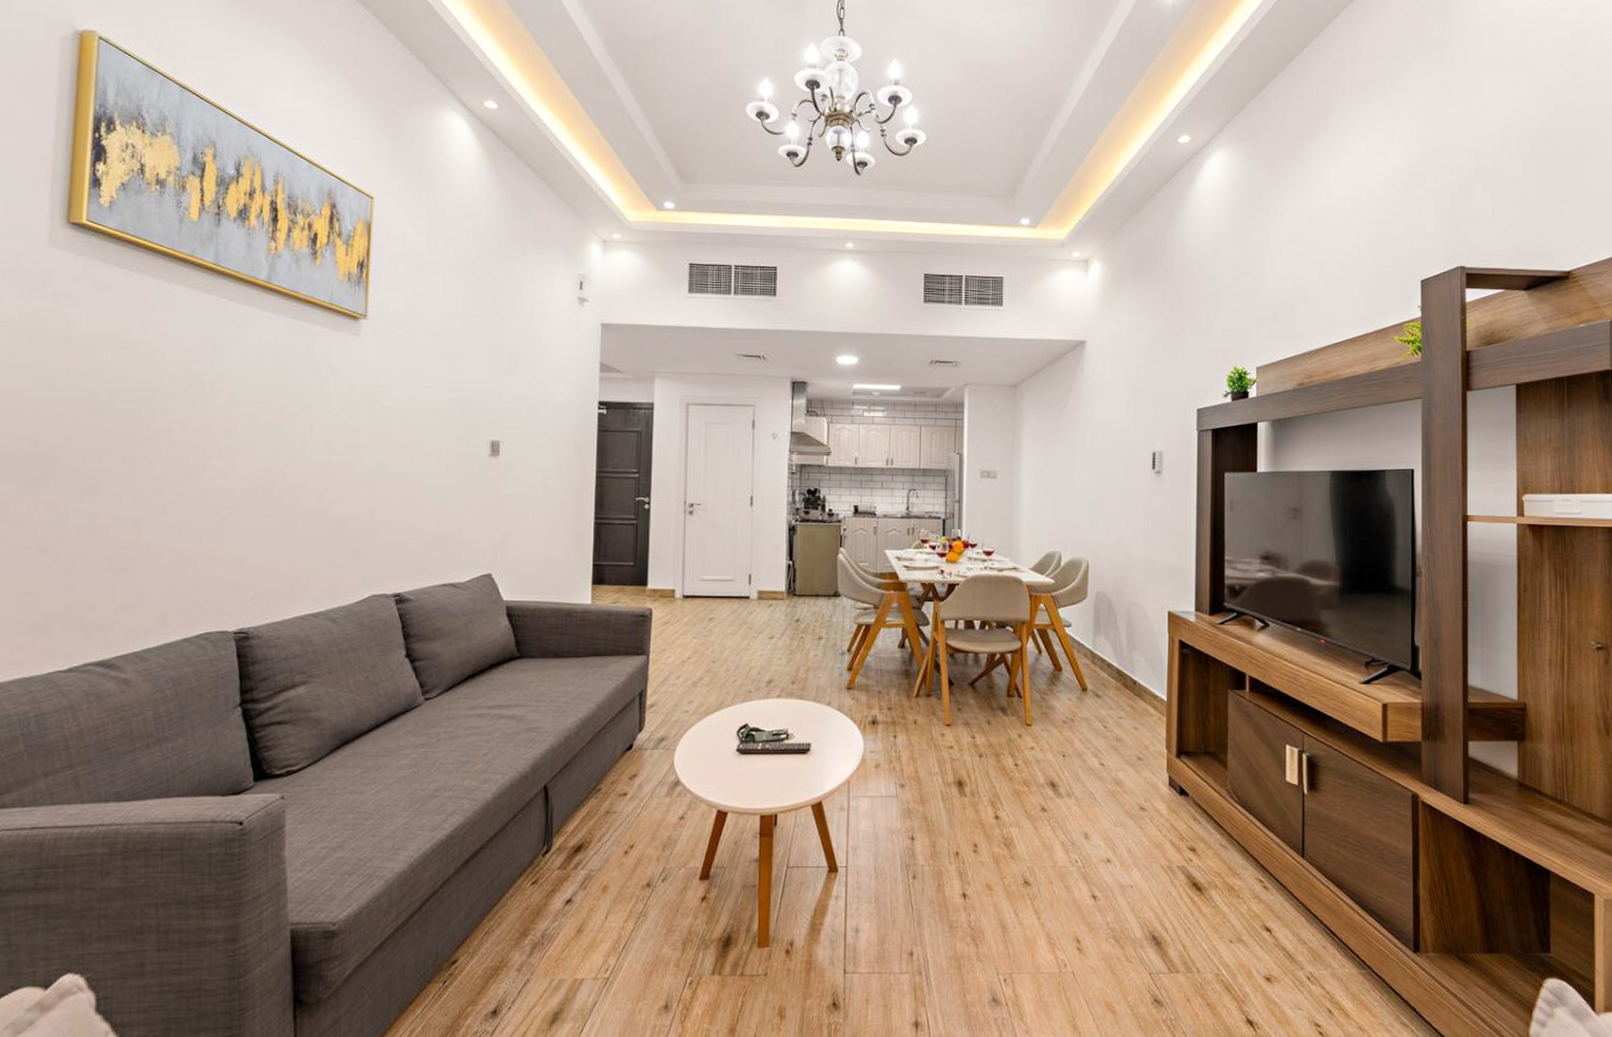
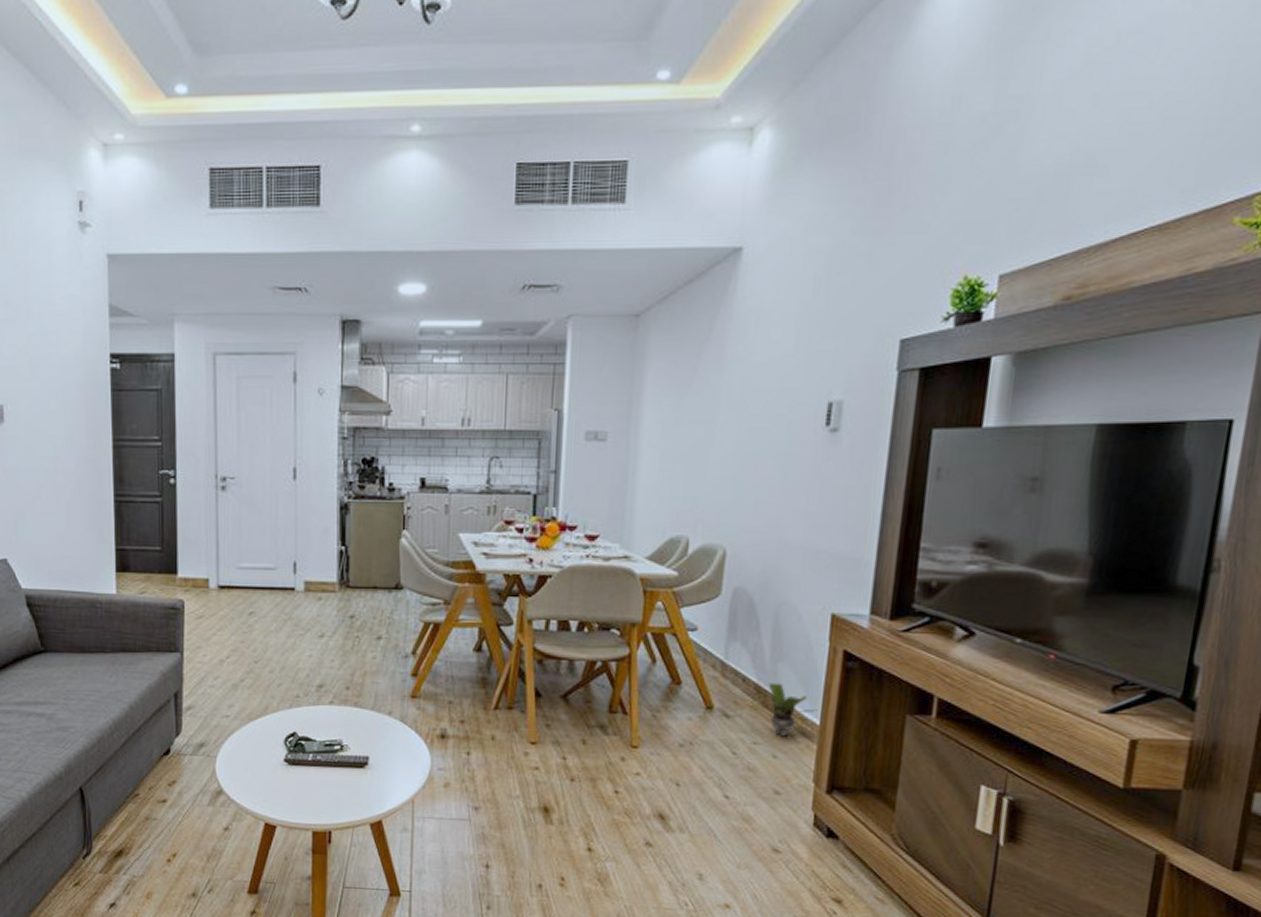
potted plant: none [1126,667,1165,711] -> present [766,682,818,737]

